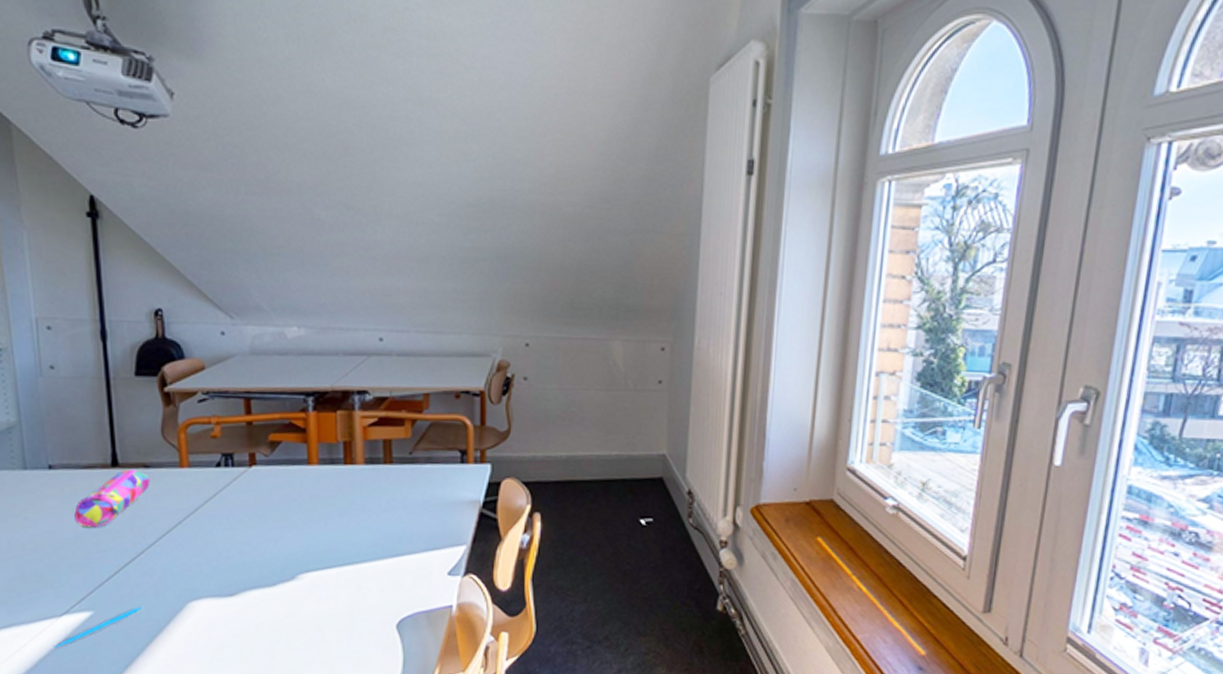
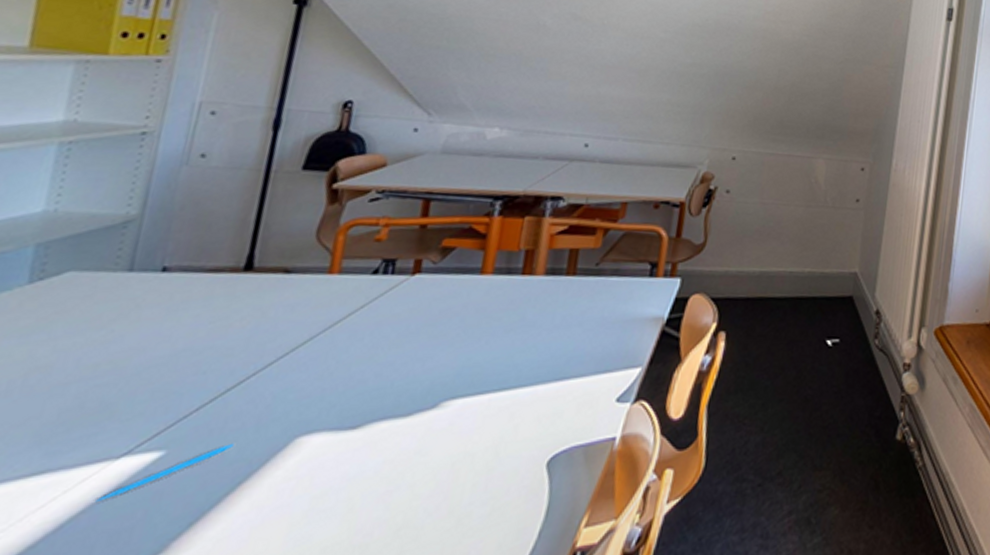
pencil case: present [74,469,150,528] -> none [176,274,288,344]

